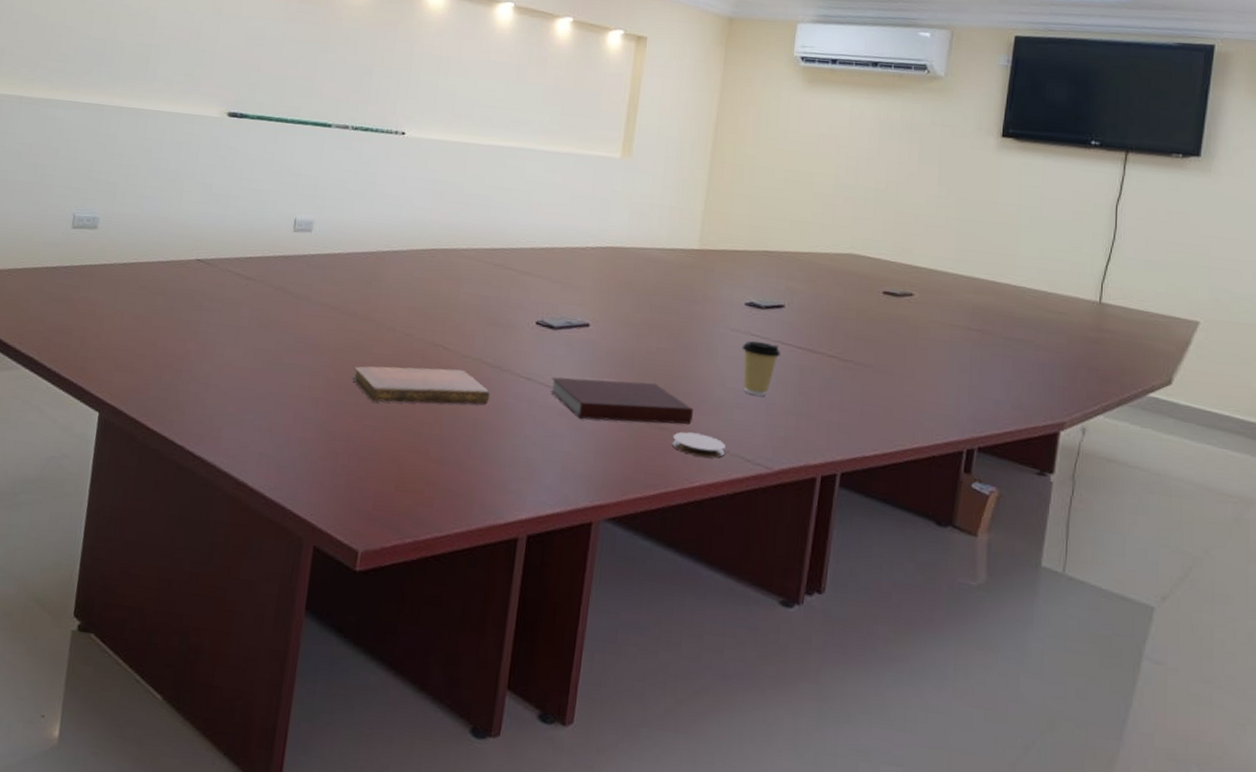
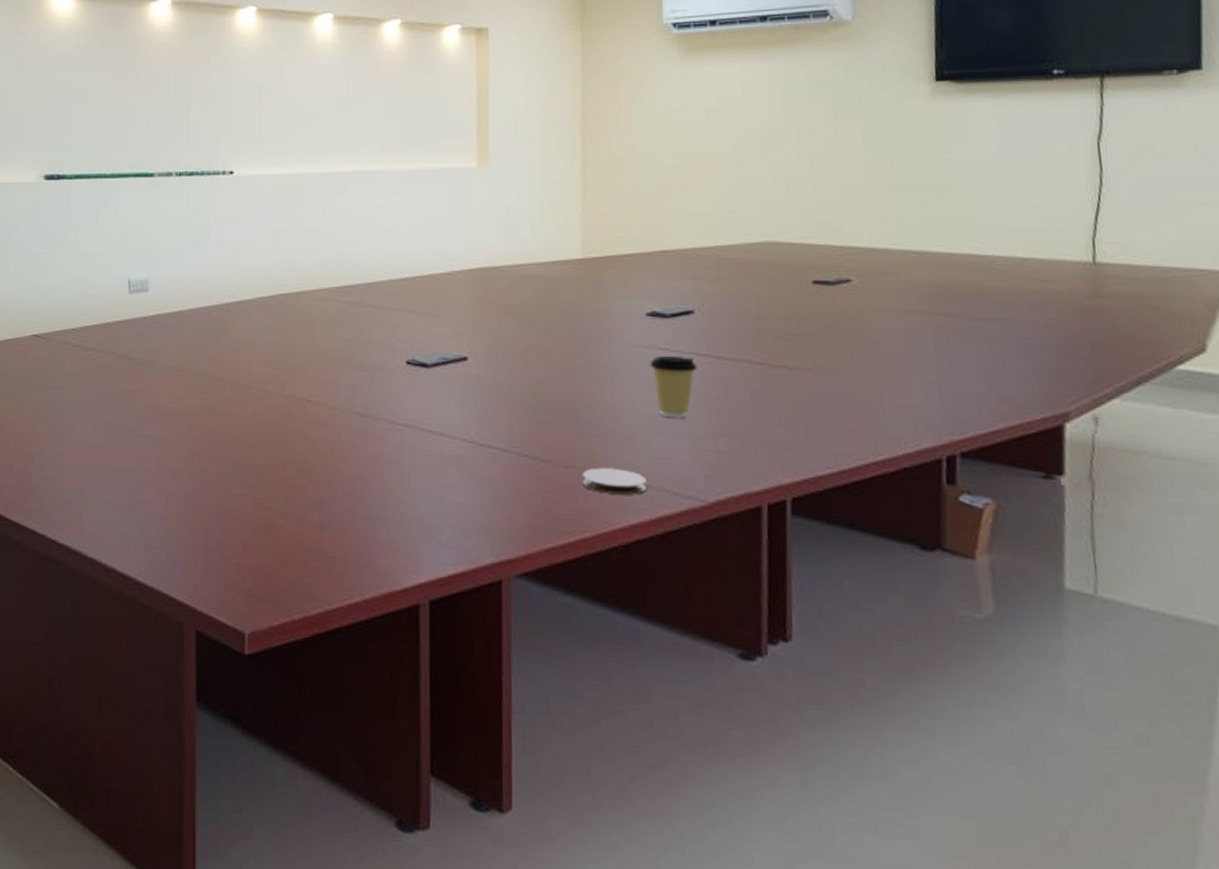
notebook: present [352,366,490,405] -> none [212,424,366,467]
notebook: present [549,377,693,424] -> none [432,416,603,465]

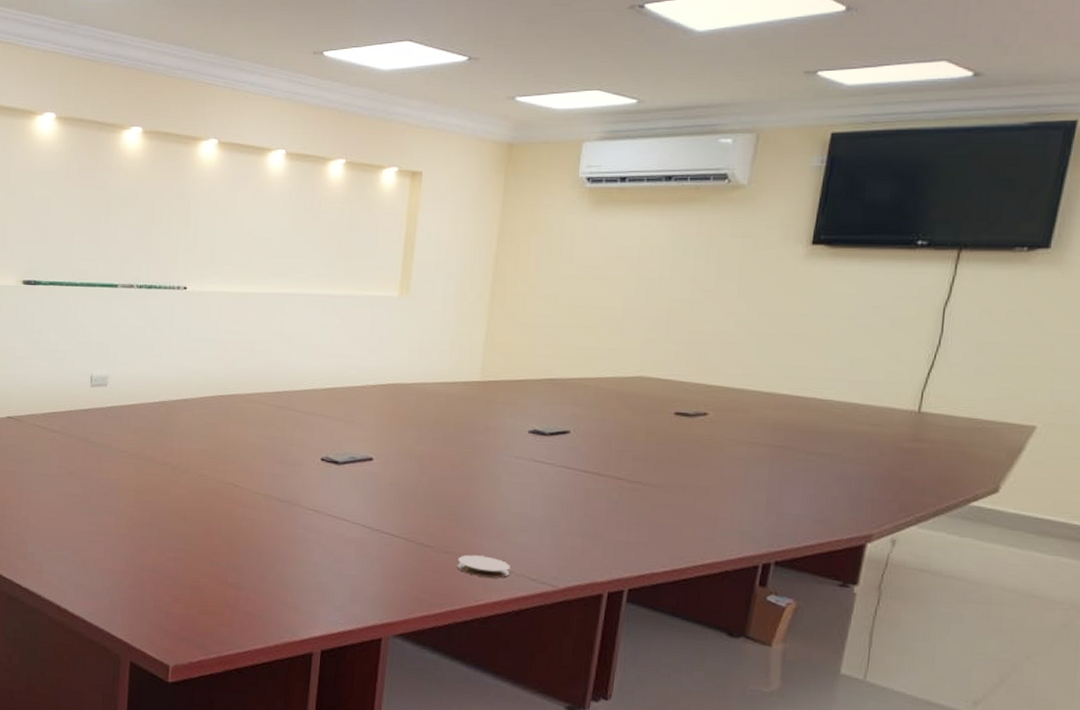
coffee cup: present [649,355,697,418] -> none [525,466,566,519]

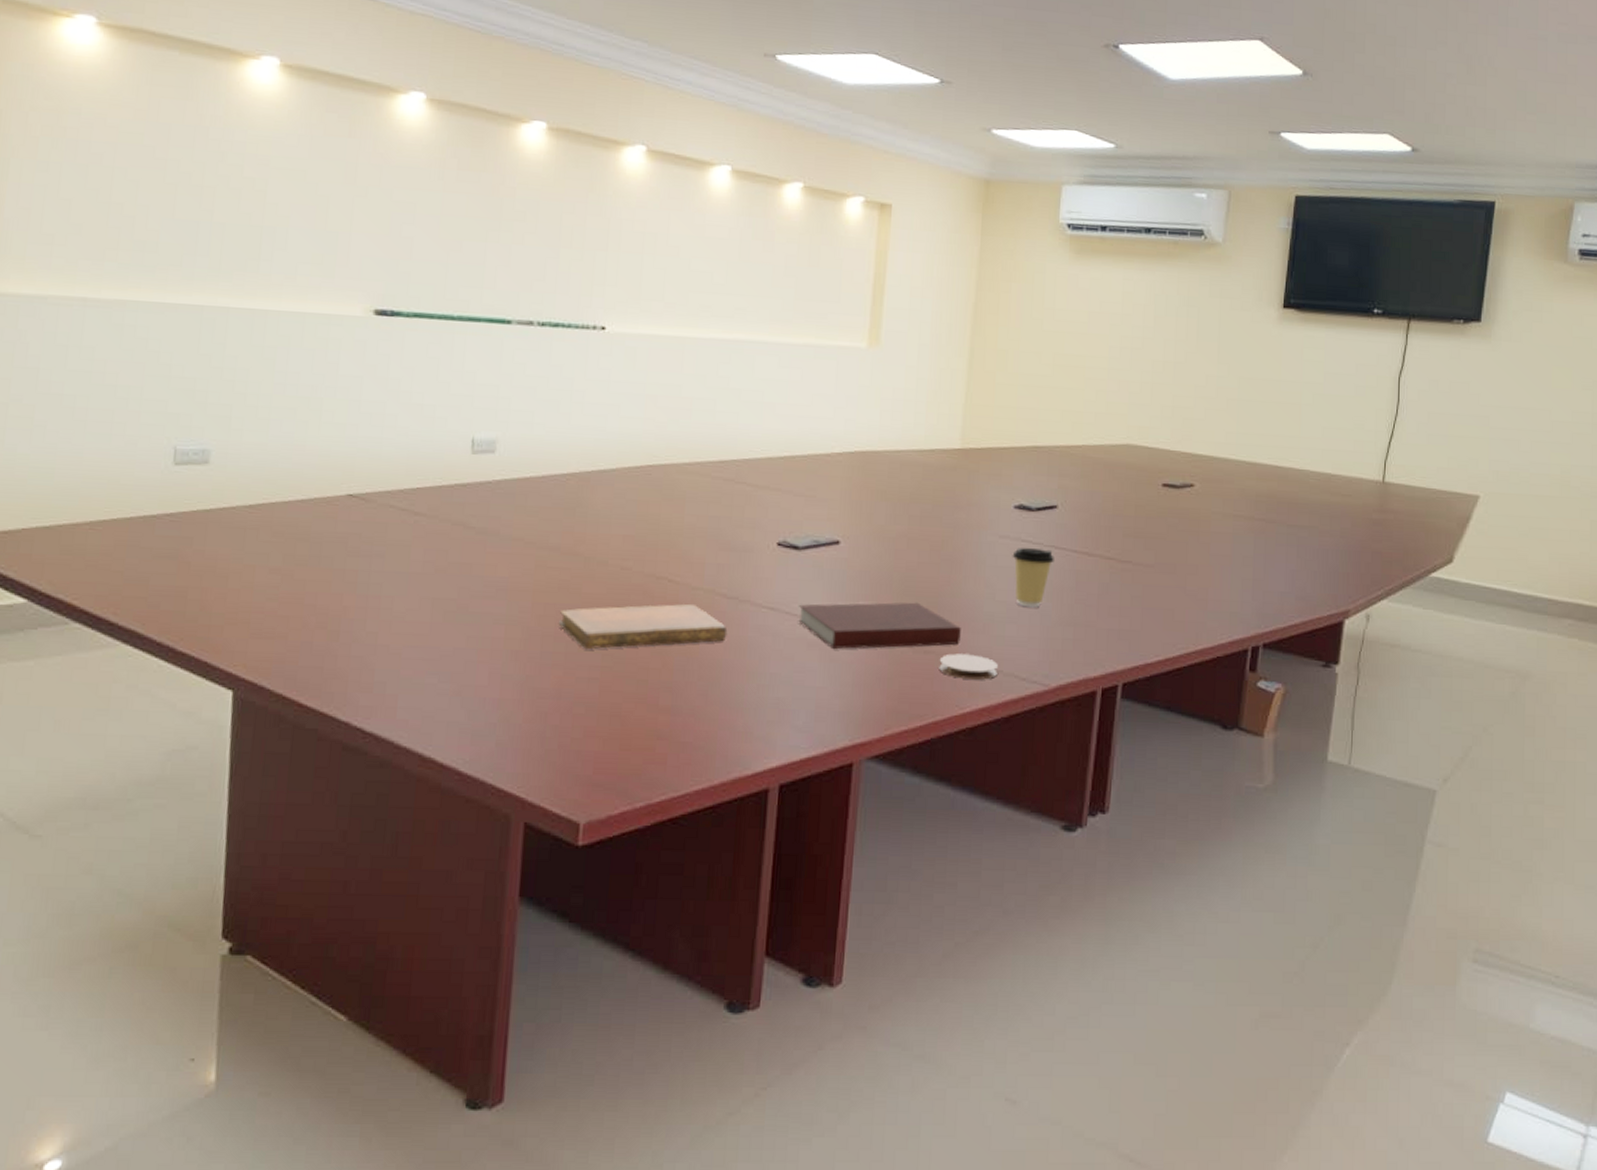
notebook: none [153,504,281,536] -> present [558,604,728,649]
notebook: none [336,508,478,548] -> present [797,602,961,650]
coffee cup: none [525,466,566,519] -> present [1012,547,1054,608]

